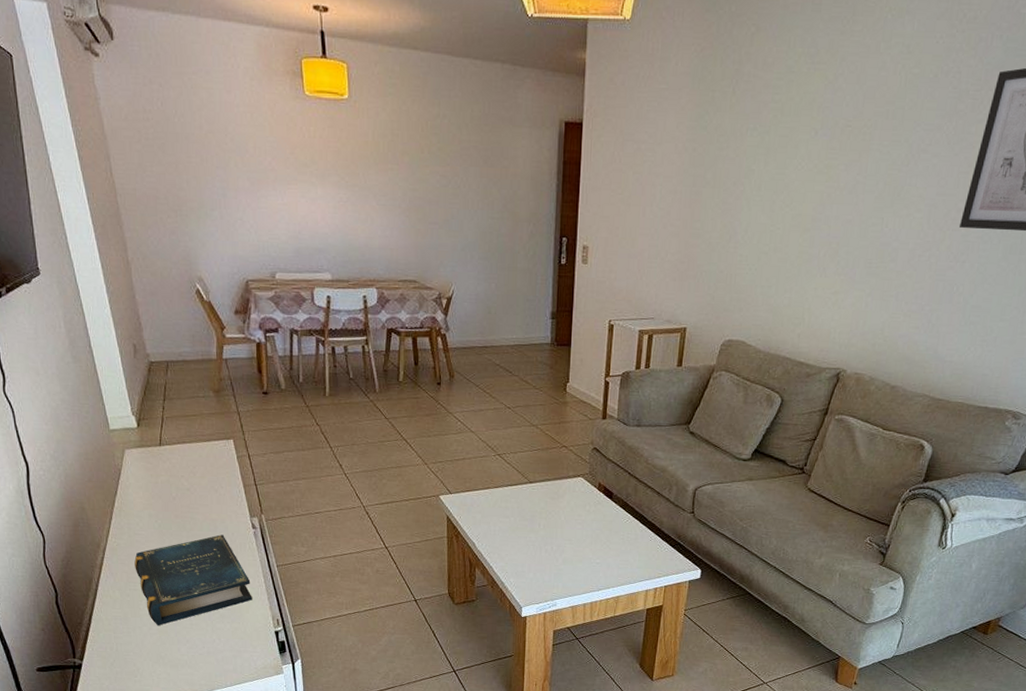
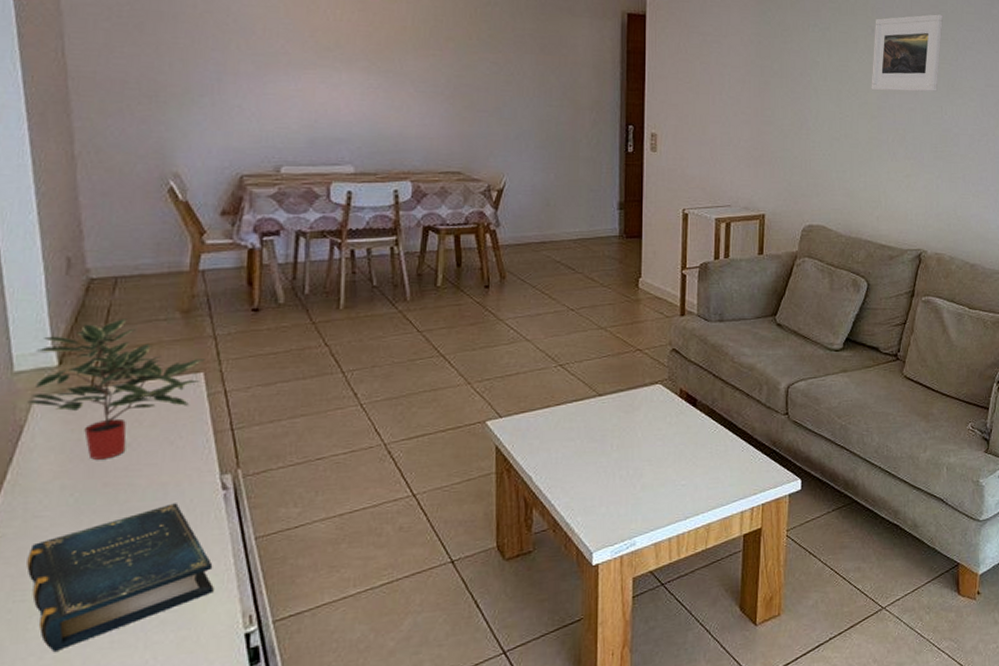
potted plant: none [121,394,233,498] -> present [27,319,205,460]
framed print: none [807,112,898,202] -> present [871,14,943,92]

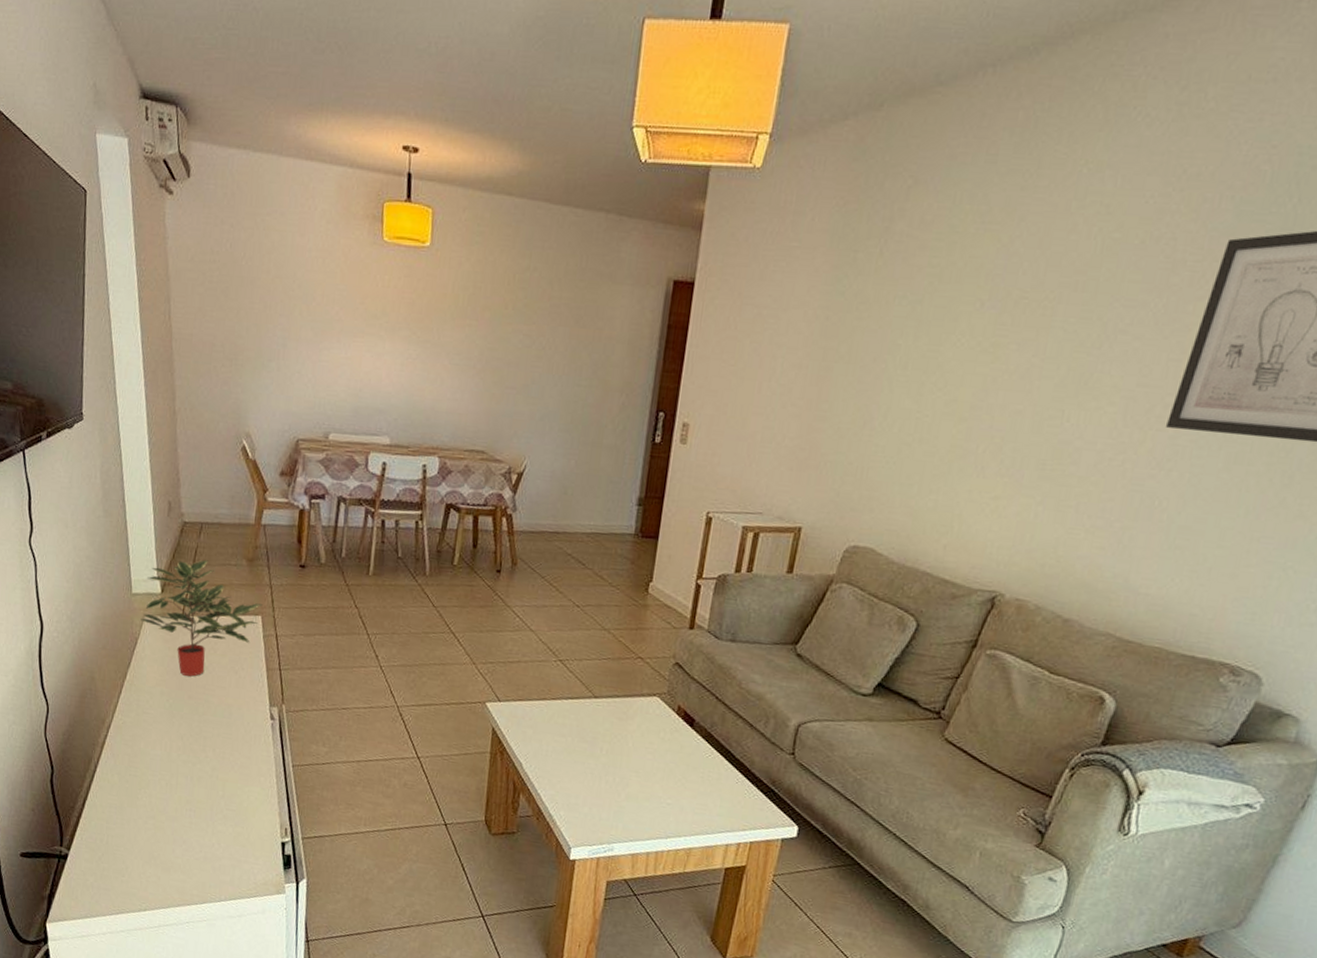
book: present [26,503,214,651] -> none [138,723,261,820]
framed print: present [871,14,943,92] -> none [966,283,1091,390]

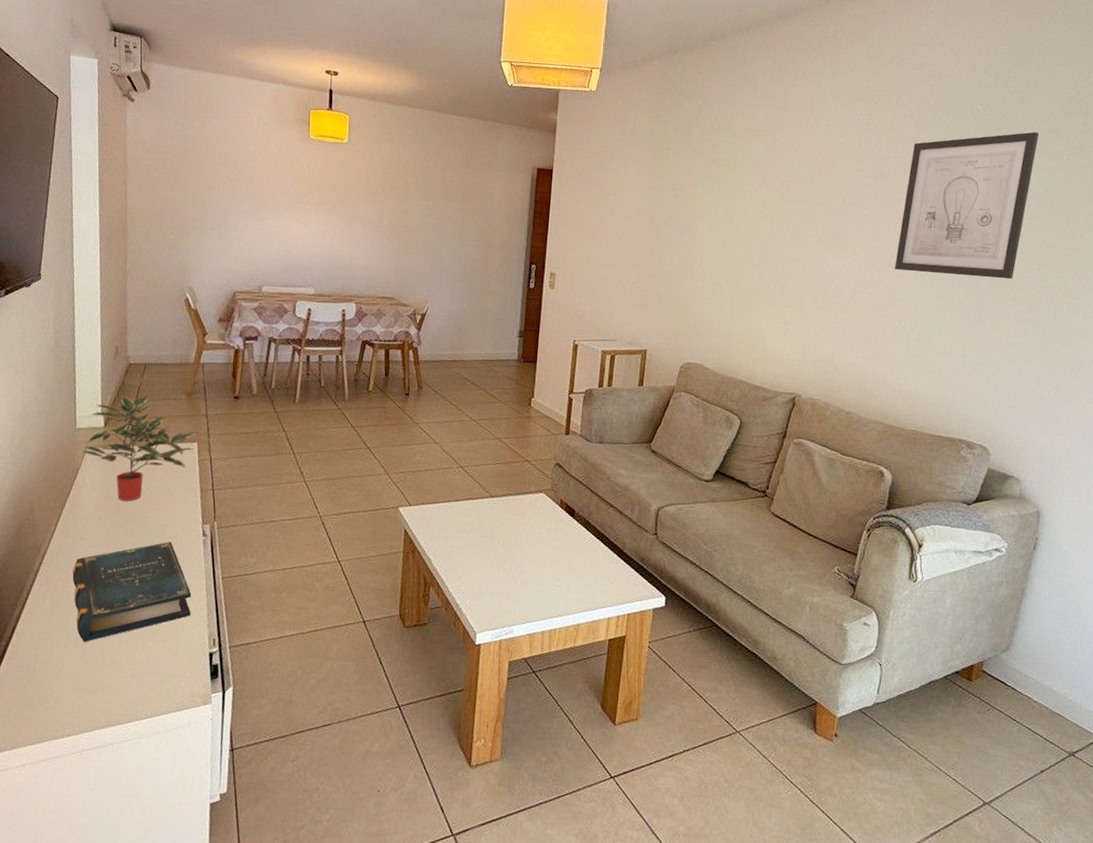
book: none [138,723,261,820] -> present [72,541,192,642]

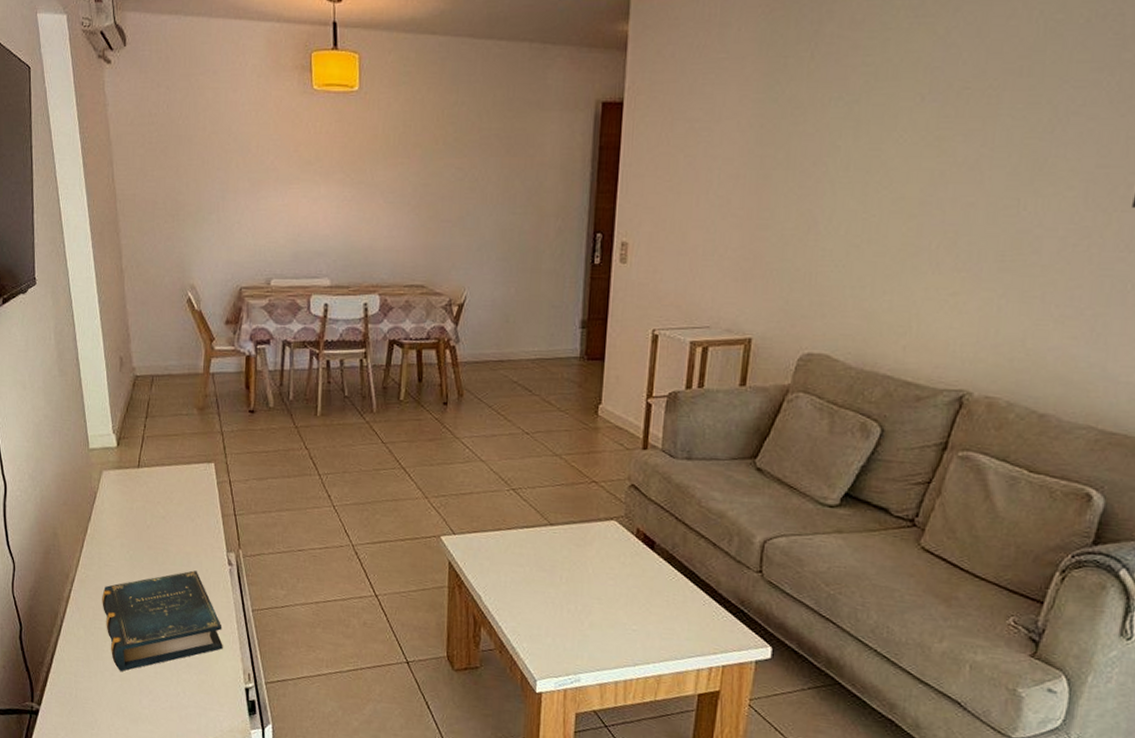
potted plant: present [83,395,199,501] -> none [98,411,215,527]

